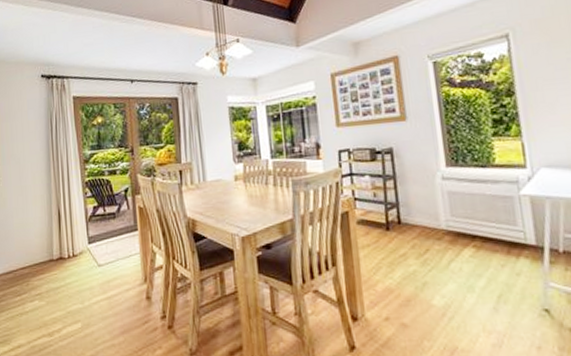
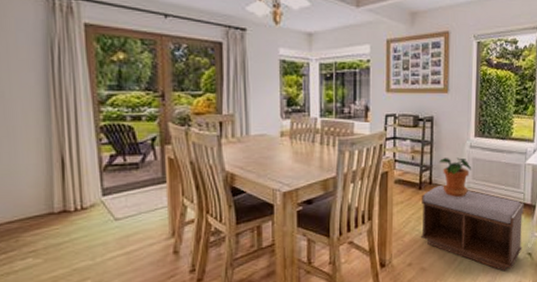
bench: none [391,225,535,333] -> present [421,186,524,272]
potted plant: none [406,192,449,238] -> present [439,158,472,197]

